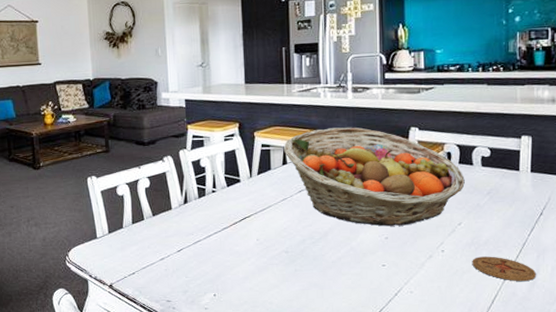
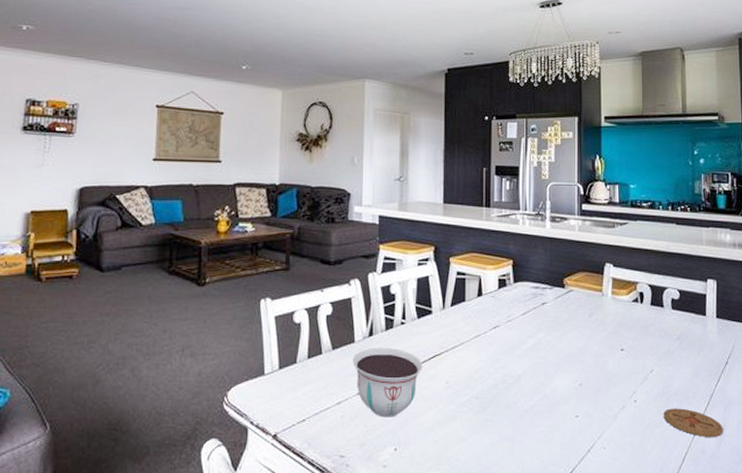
bowl: none [171,212,235,270] -> present [352,347,423,418]
fruit basket: present [283,127,465,226] -> none [479,258,656,371]

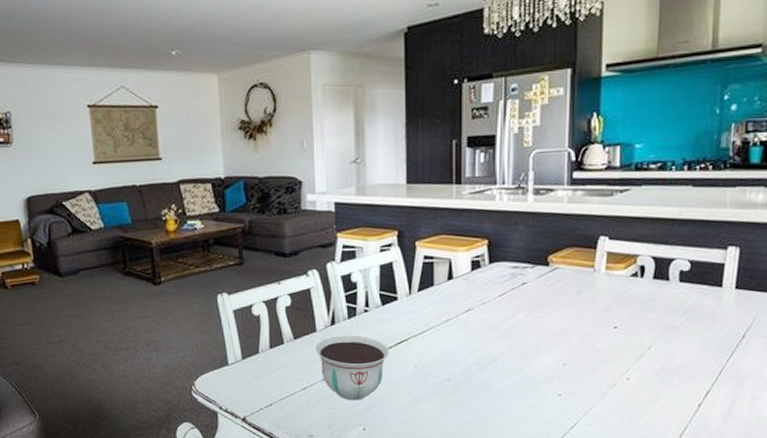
coaster: present [663,408,723,437] -> none [660,384,732,412]

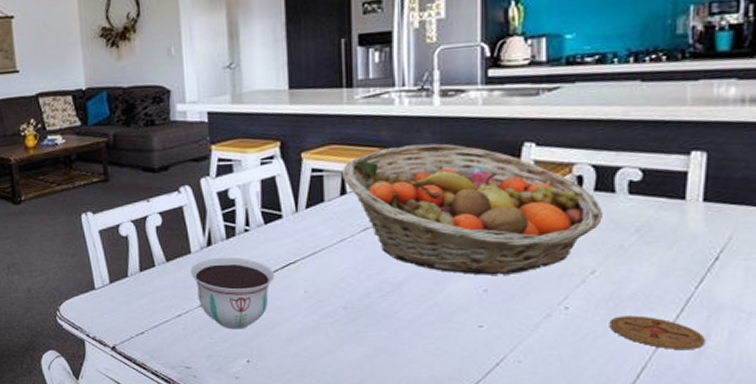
fruit basket: none [449,235,659,351] -> present [341,143,602,275]
coaster: none [660,384,732,412] -> present [609,315,705,349]

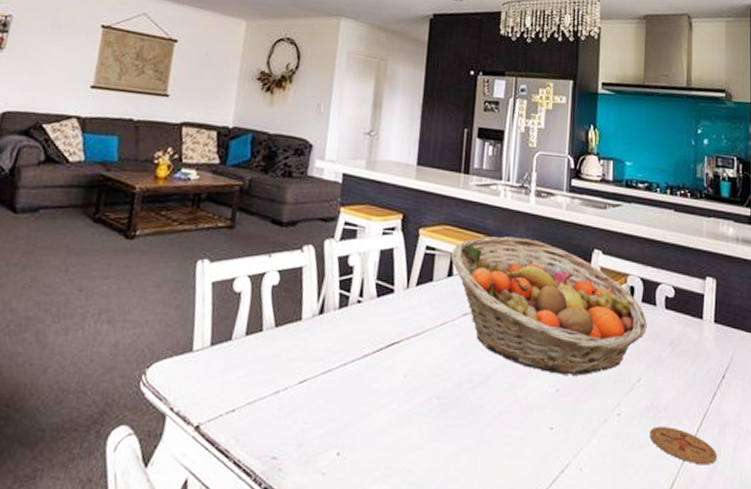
bowl: present [190,257,275,330] -> none [297,327,379,414]

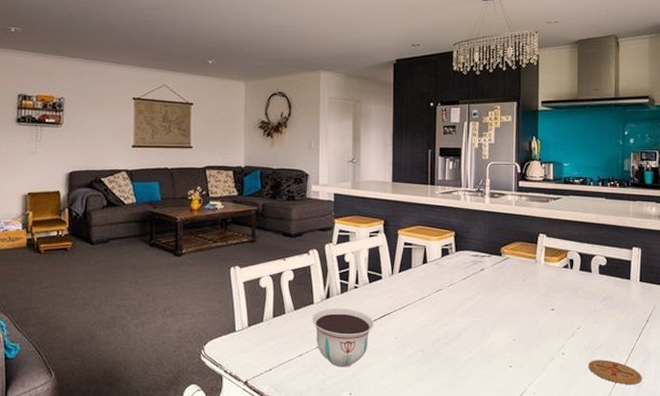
bowl: none [297,327,379,414] -> present [312,308,374,367]
fruit basket: present [450,236,647,376] -> none [424,230,584,328]

